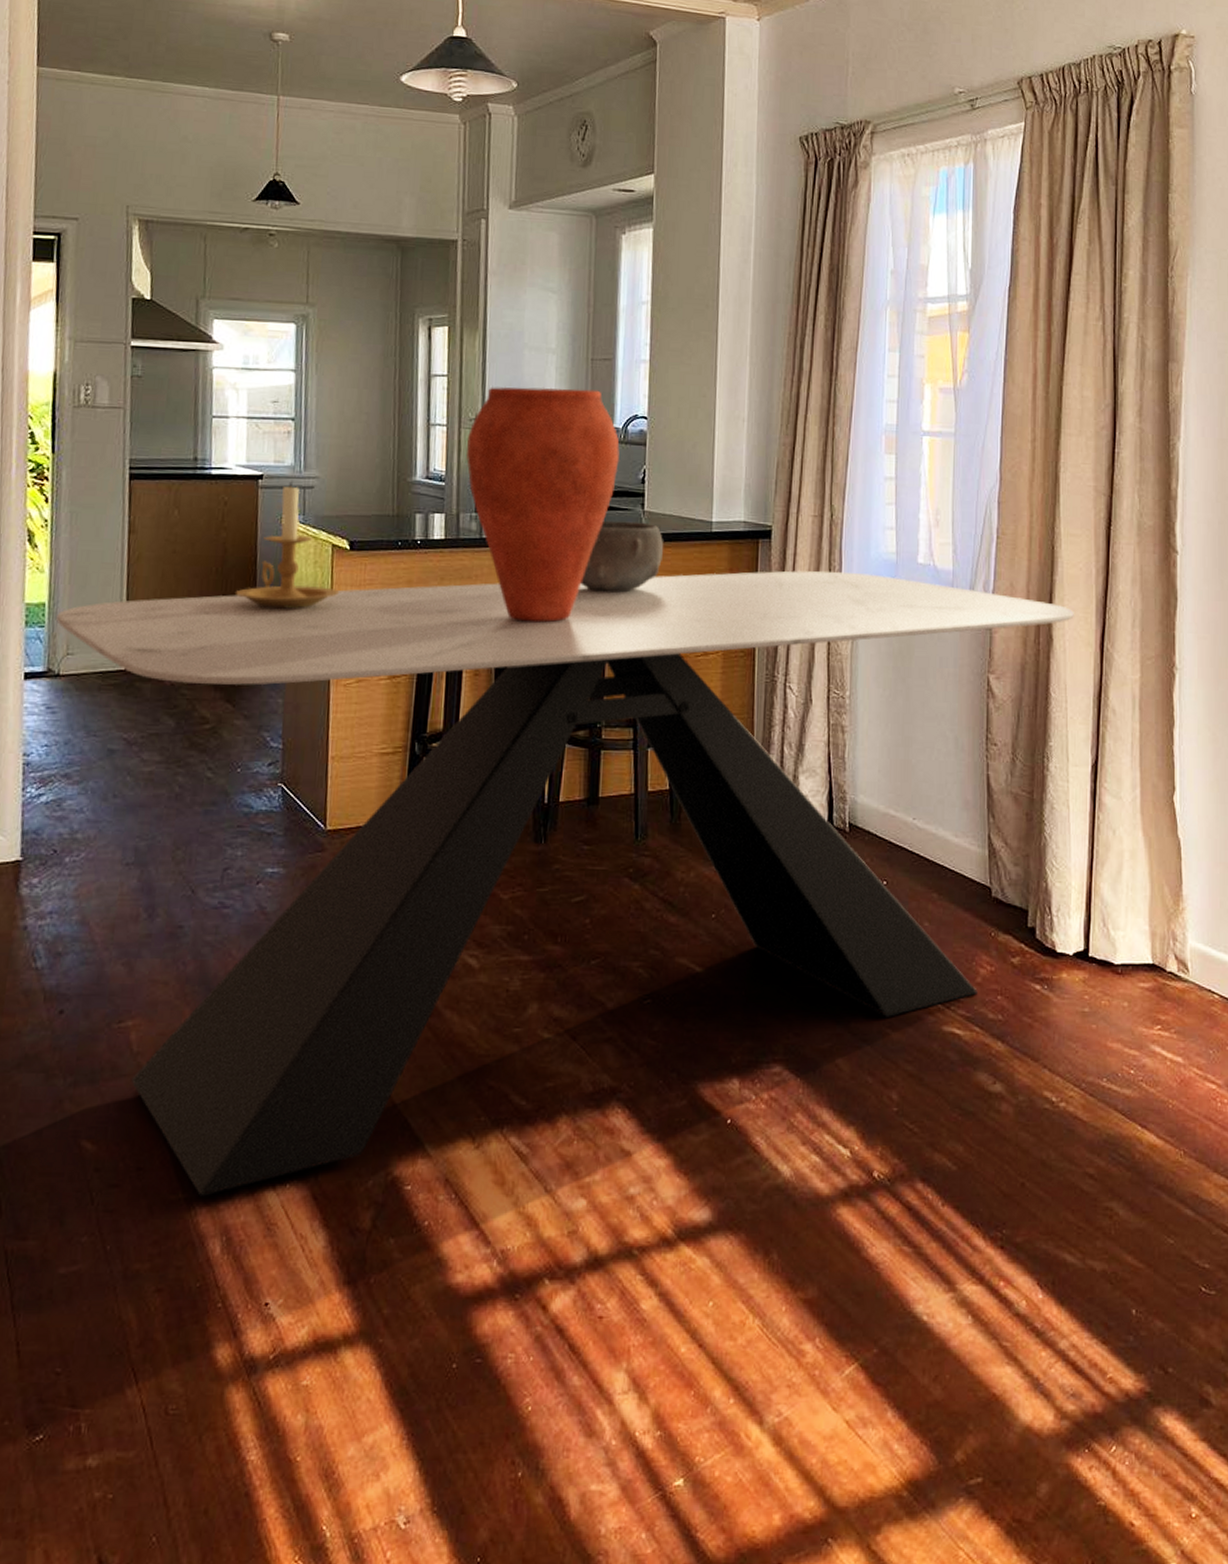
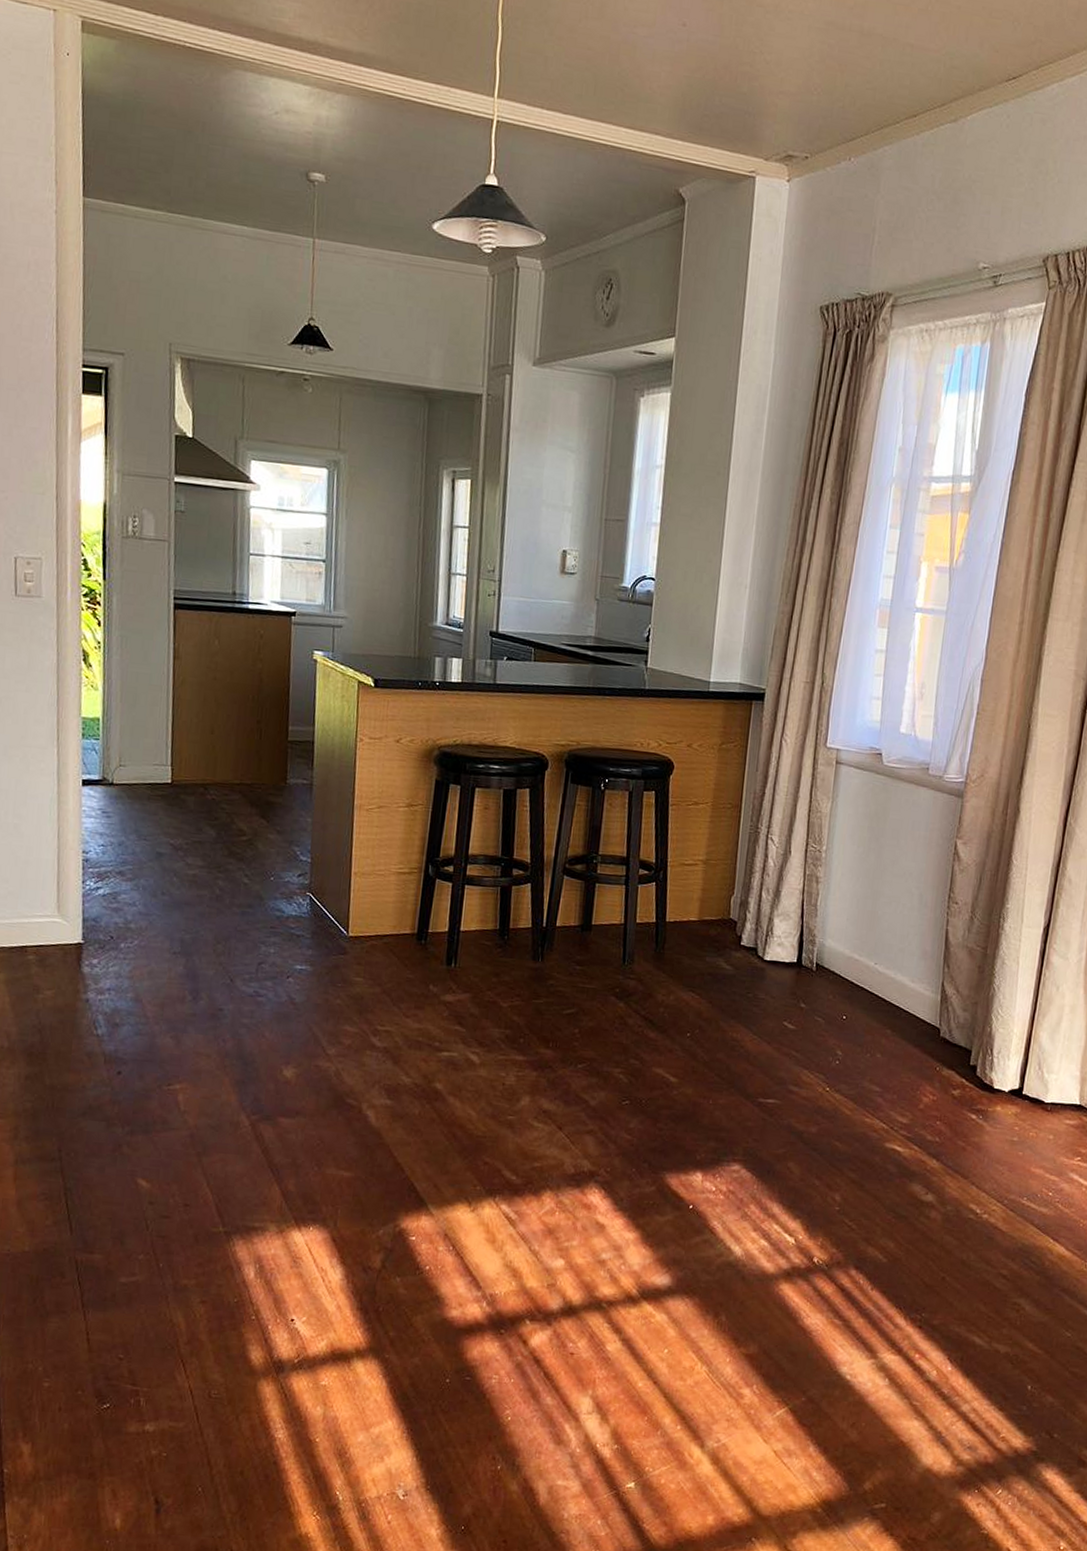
dining table: present [56,570,1074,1196] -> none [110,720,1043,1231]
candle holder: present [234,481,339,609] -> none [269,620,363,738]
vase: present [466,386,620,622] -> none [484,541,628,765]
bowl: present [580,520,664,592] -> none [584,674,664,742]

